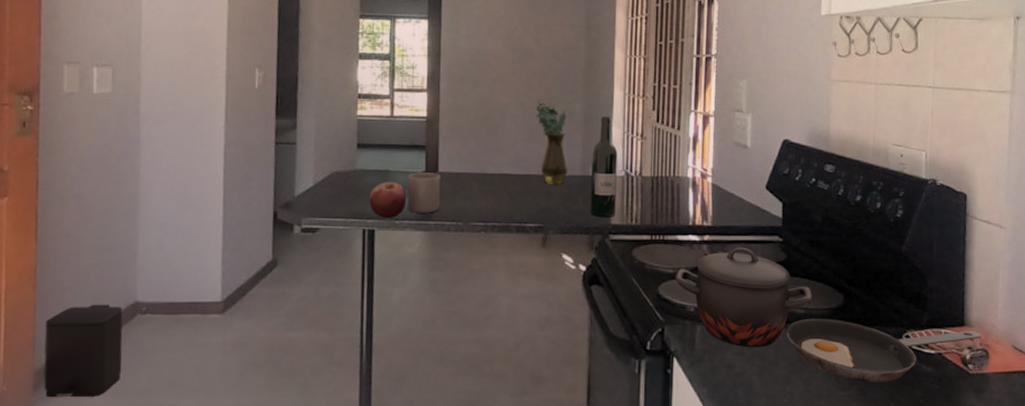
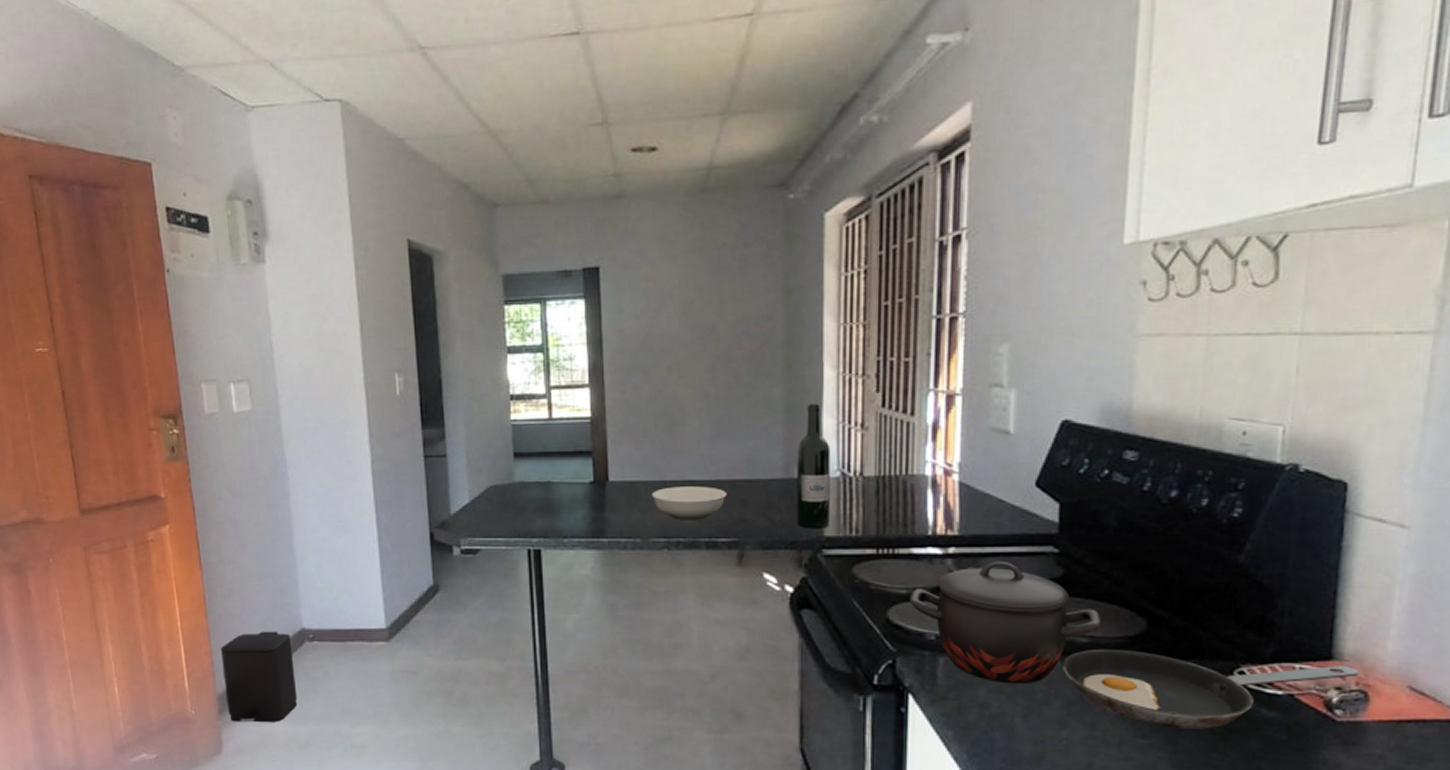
fruit: present [369,181,407,218] -> none [532,495,575,535]
mug: present [407,172,441,214] -> none [574,482,613,530]
bowl: none [474,178,535,209] -> present [652,486,727,522]
vase: present [536,100,568,185] -> none [724,389,767,491]

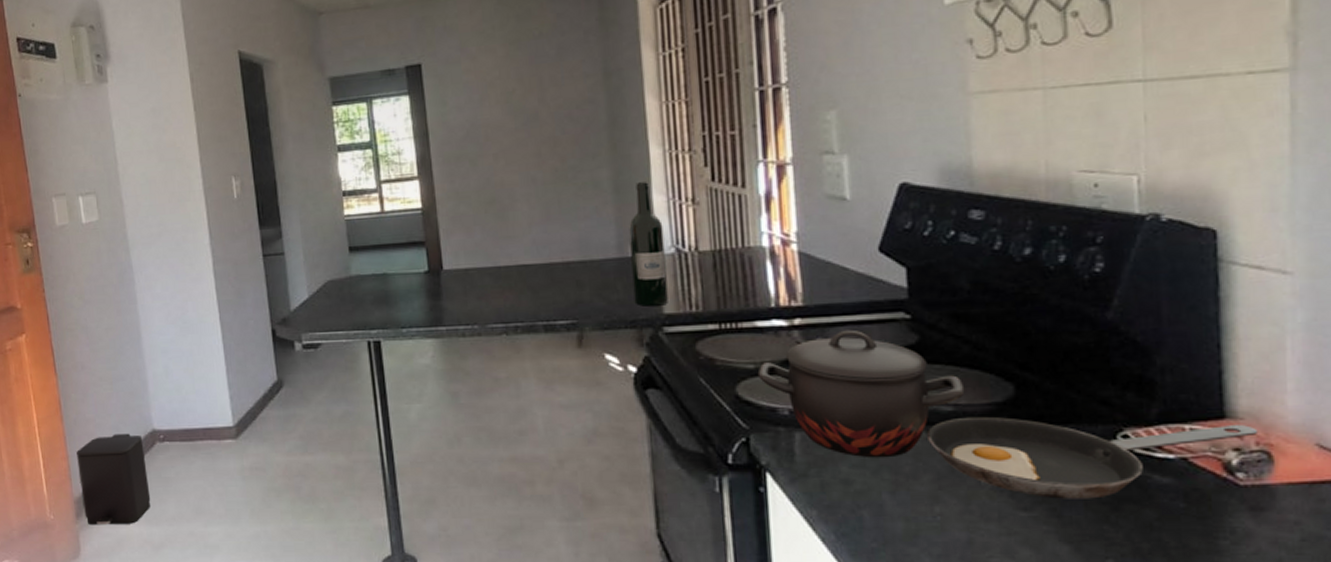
bowl: present [652,486,727,522] -> none [487,269,562,307]

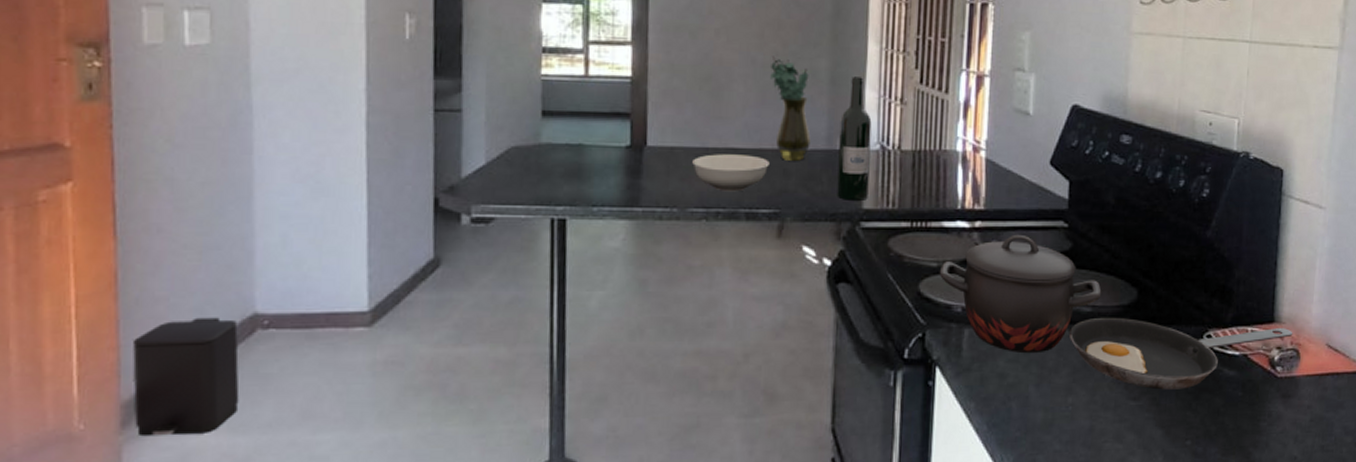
bowl: none [487,269,562,307] -> present [692,154,770,192]
vase: none [551,172,601,272] -> present [770,56,811,161]

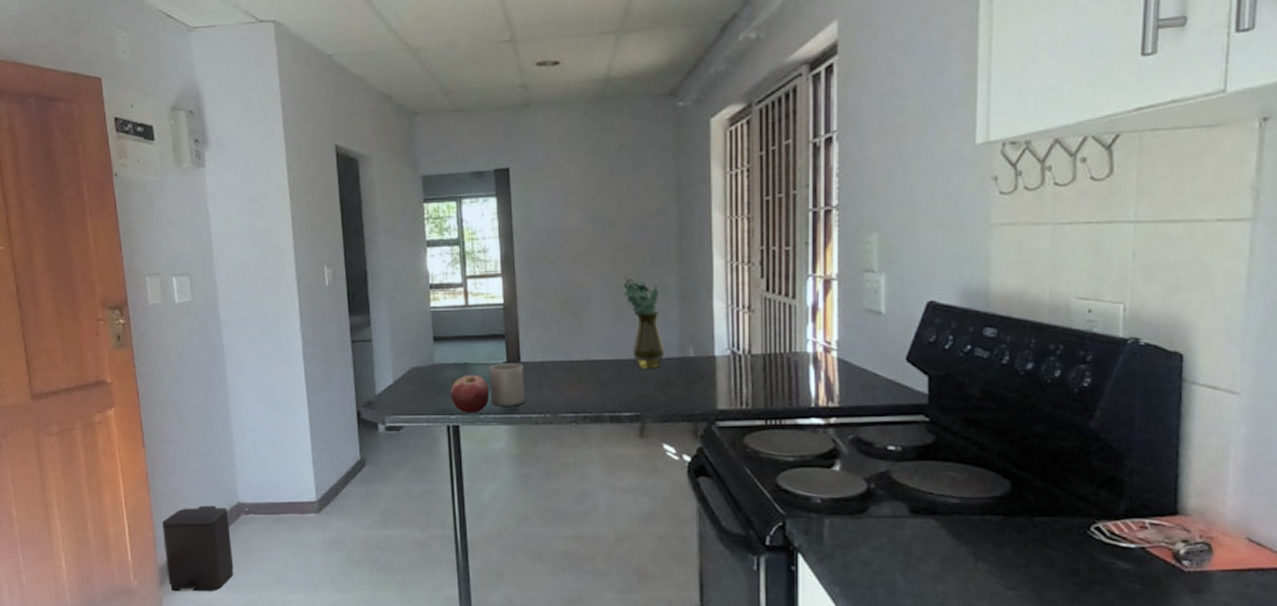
fruit: none [559,158,607,204] -> present [451,375,490,412]
mug: none [607,146,651,198] -> present [489,363,525,407]
bowl: present [692,154,770,192] -> none [560,365,628,398]
wine bottle: present [837,76,872,200] -> none [691,289,722,402]
cooking pot: present [939,234,1102,354] -> none [796,429,970,543]
frying pan: present [1068,317,1293,390] -> none [935,508,1203,581]

